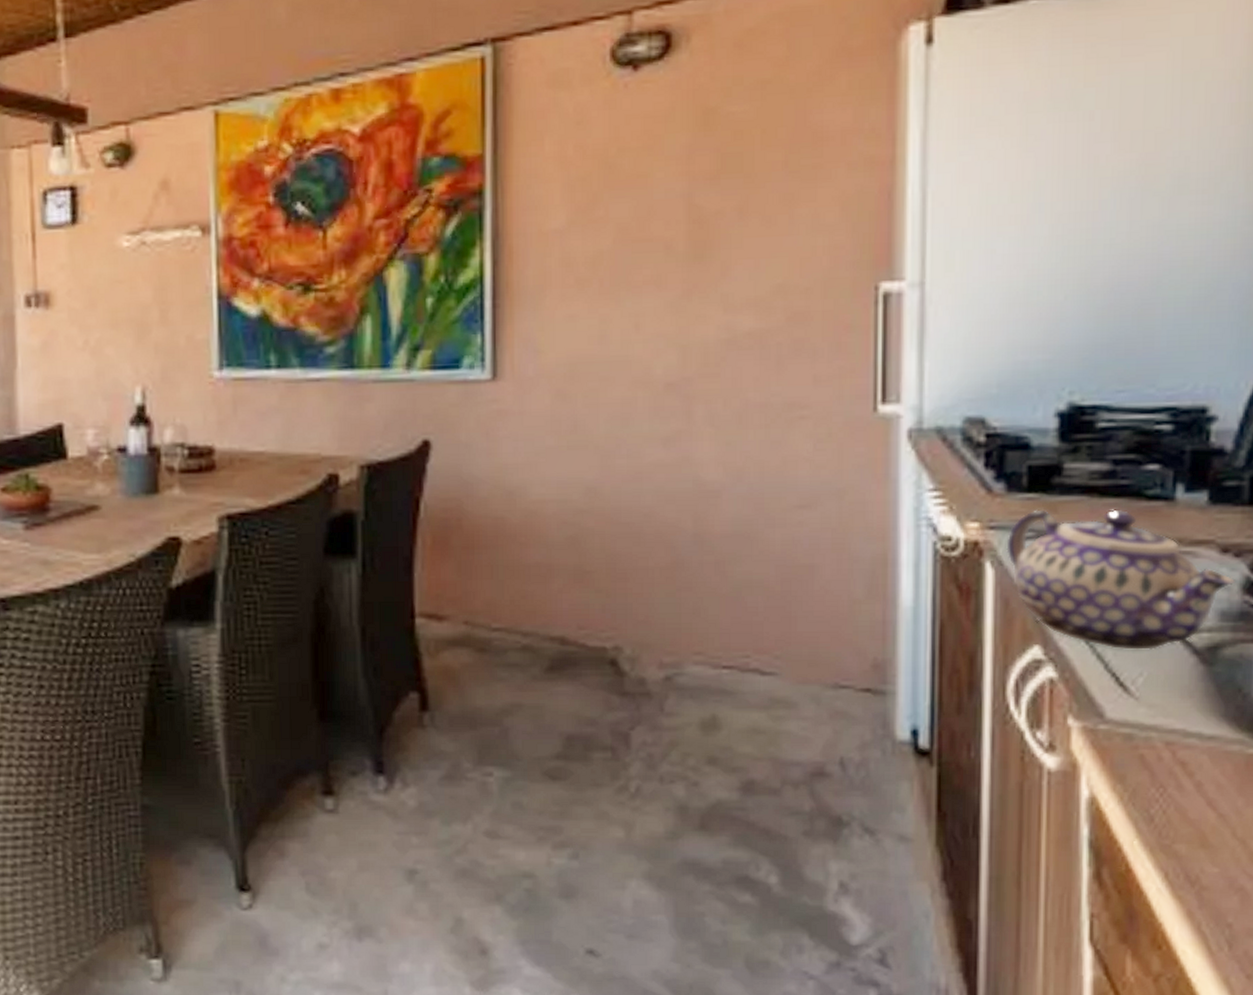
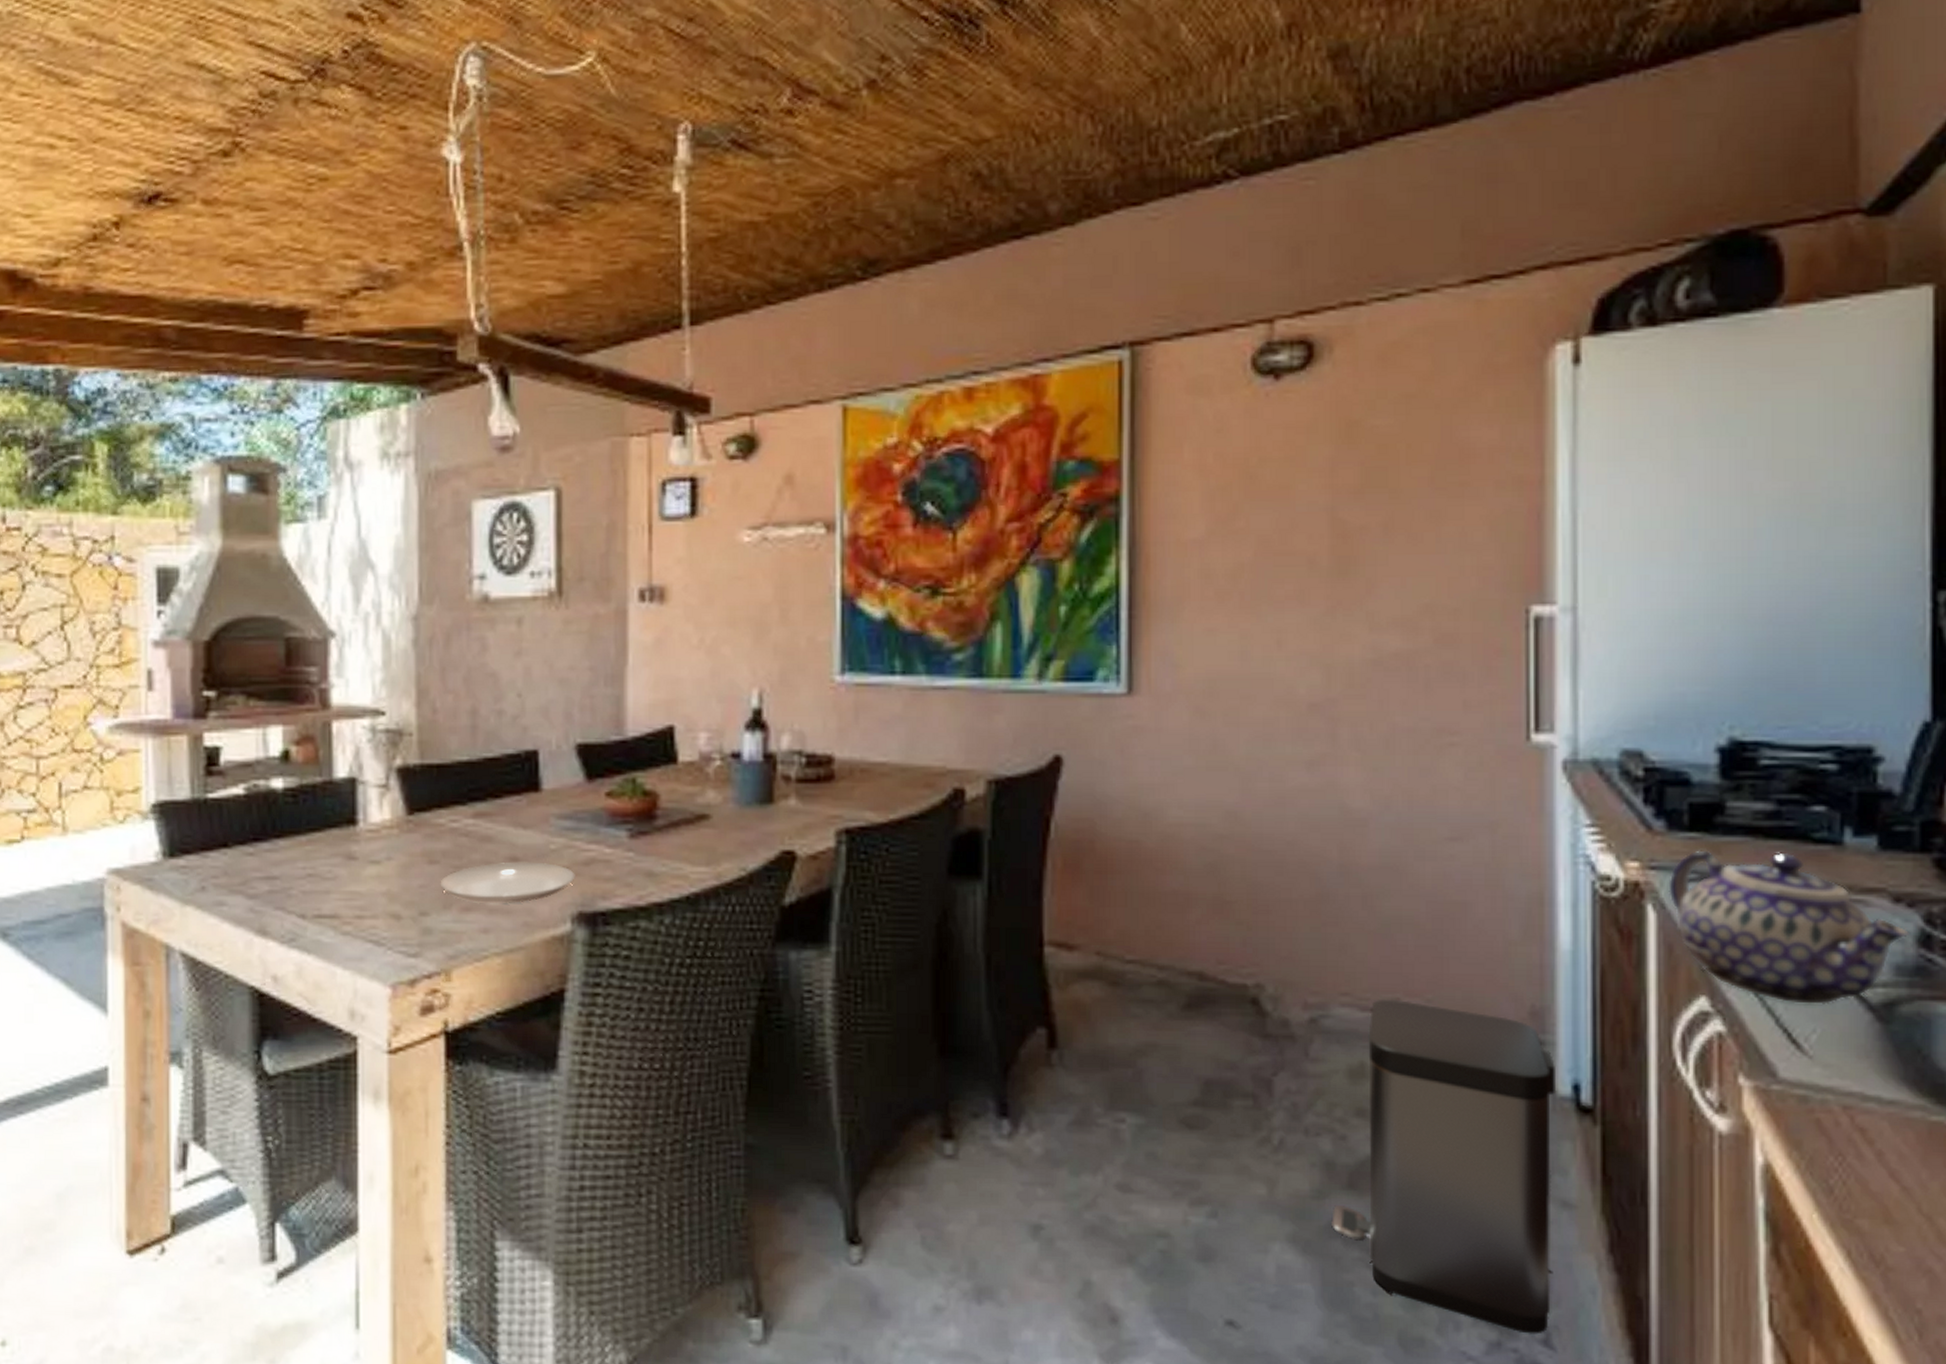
pedal bin: none [683,657,896,955] -> present [1330,1000,1557,1334]

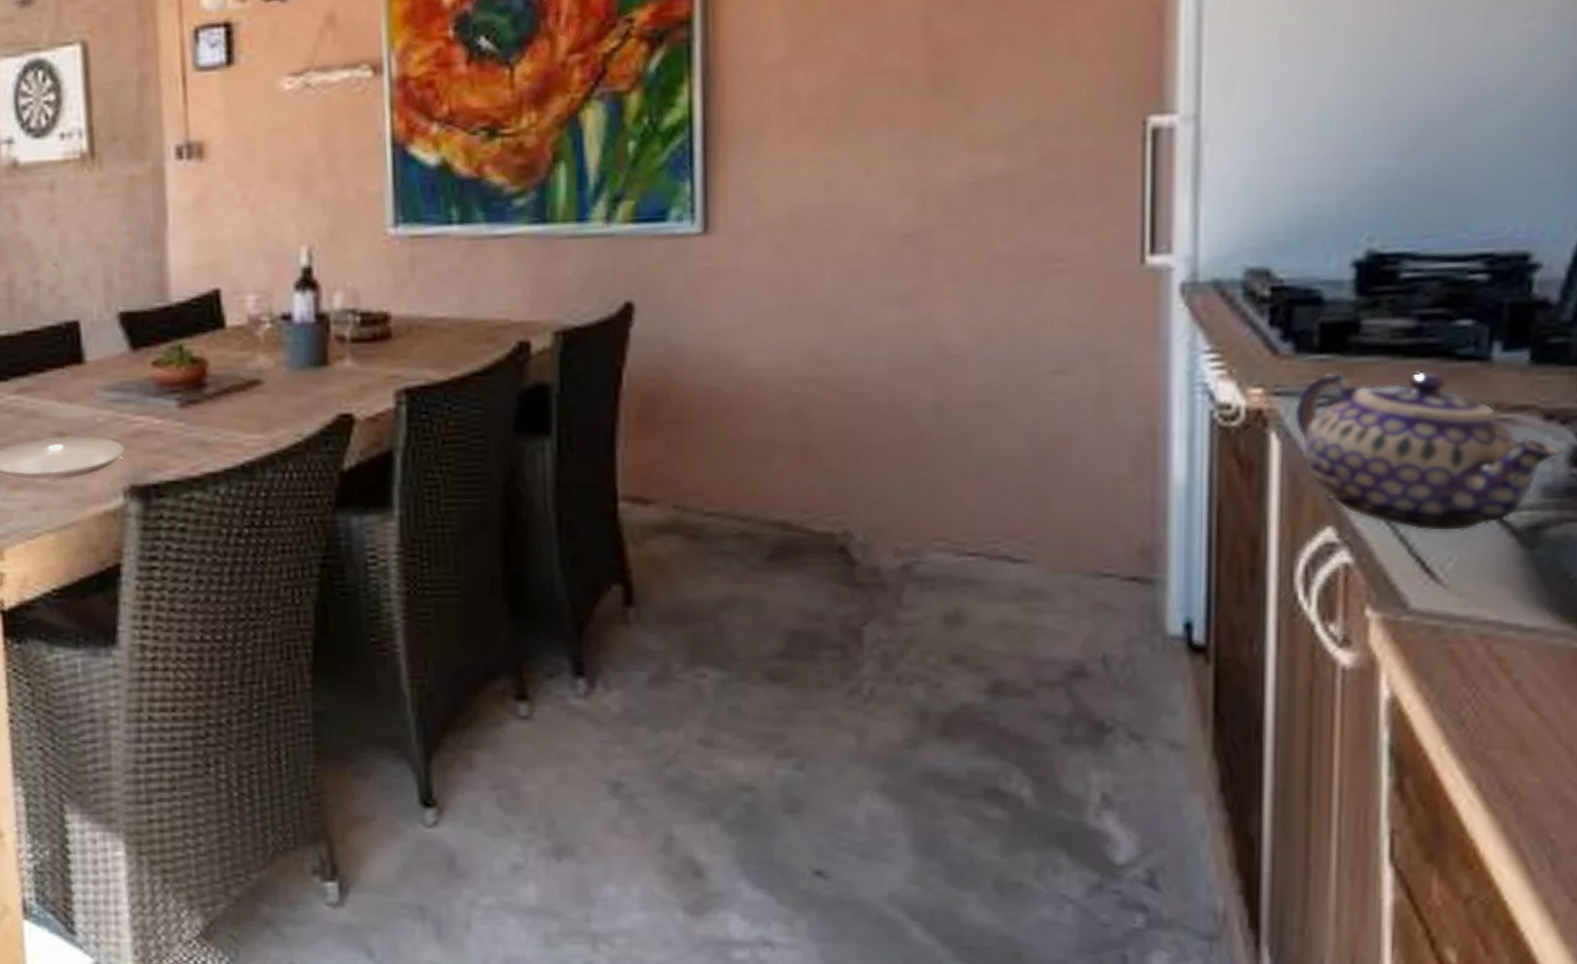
pedal bin: present [1330,1000,1557,1334] -> none [923,543,1167,876]

